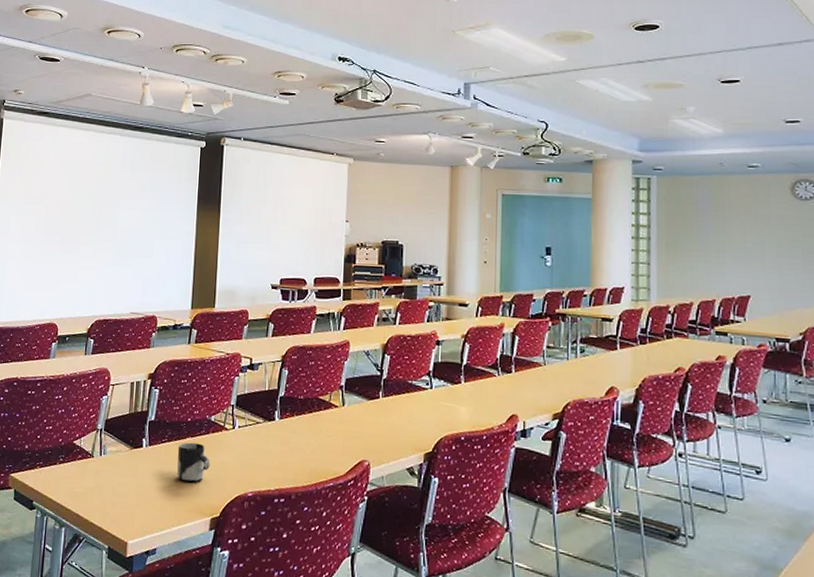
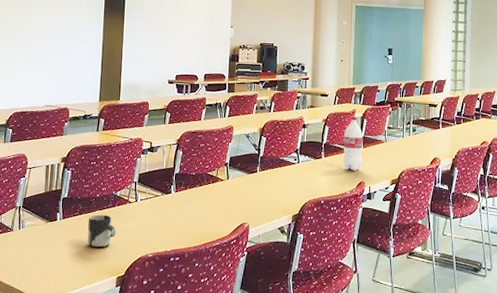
bottle: none [489,331,514,401] -> present [343,116,363,171]

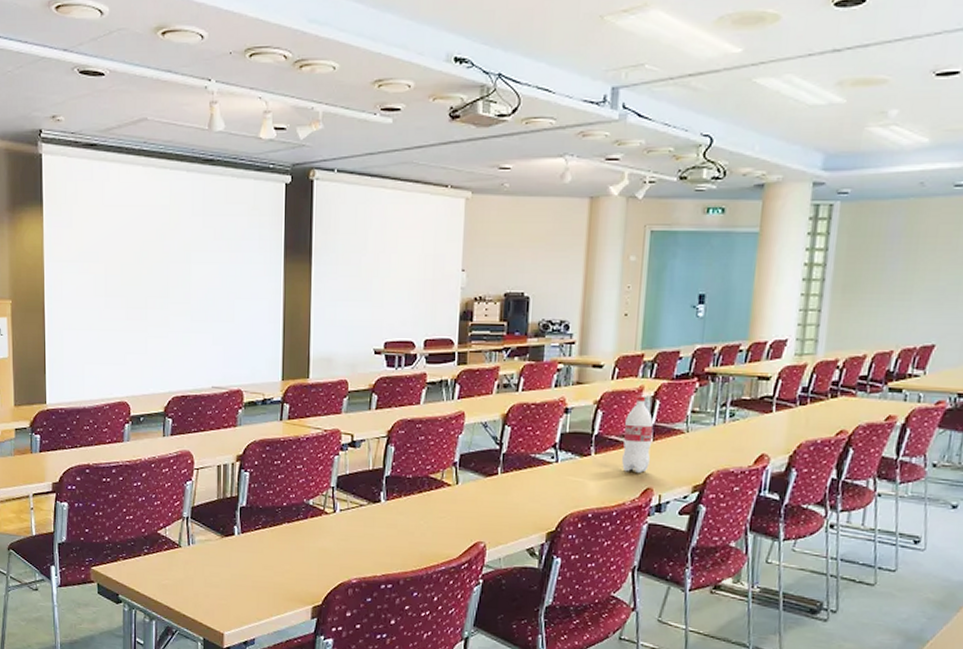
cup: present [87,214,116,248] -> none [273,528,310,571]

